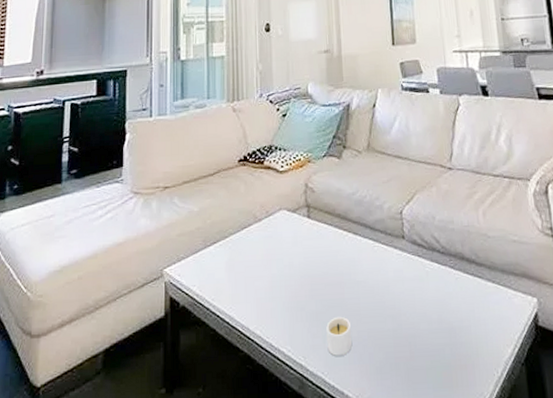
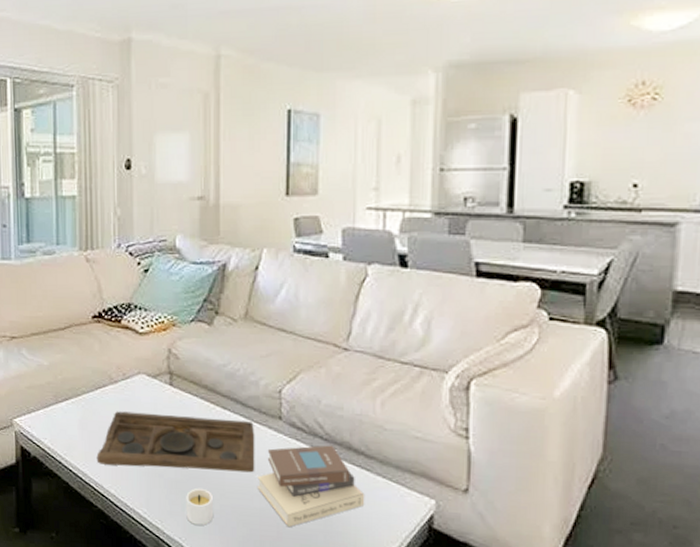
decorative tray: none [243,244,385,305] -> present [96,411,254,473]
books: none [388,257,481,345] -> present [257,445,365,528]

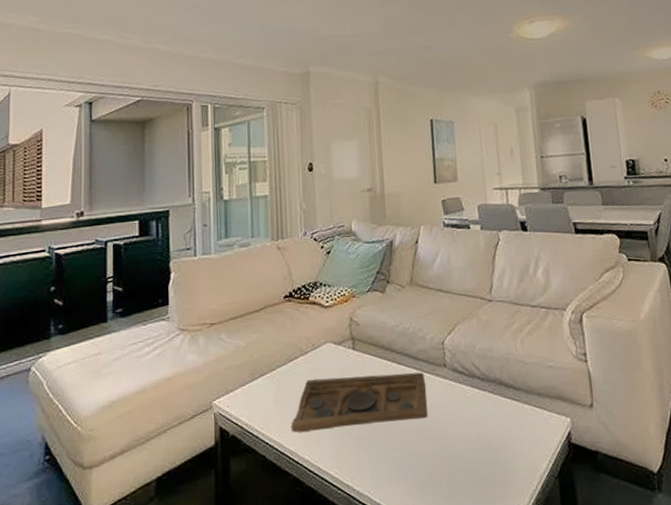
candle: present [186,488,214,526] -> none [372,440,397,476]
books: present [257,445,365,528] -> none [430,383,518,464]

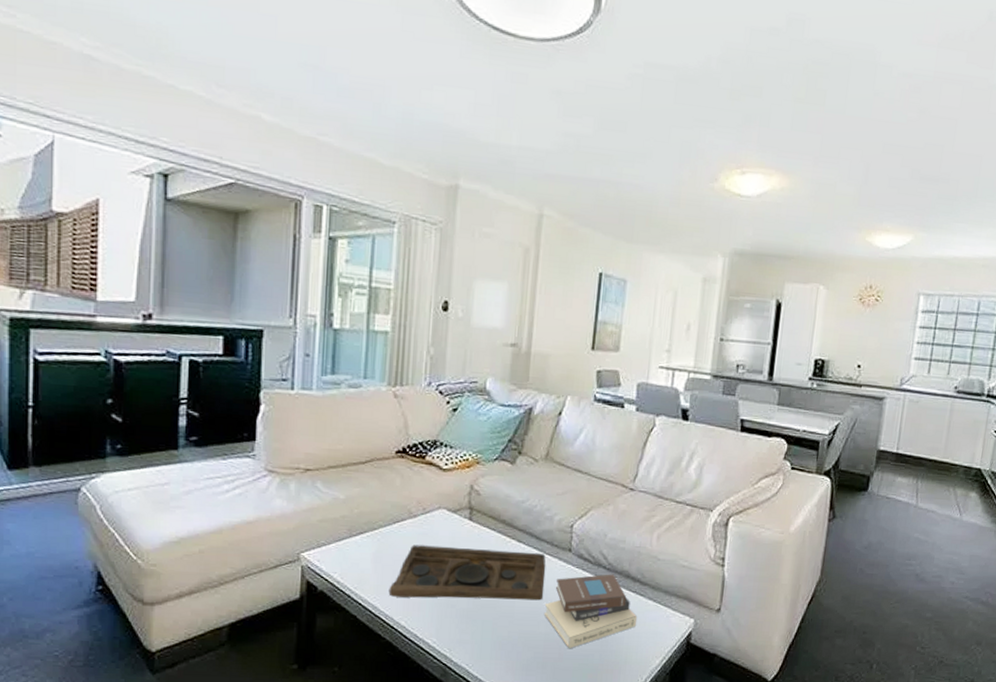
books: none [430,383,518,464] -> present [543,574,638,649]

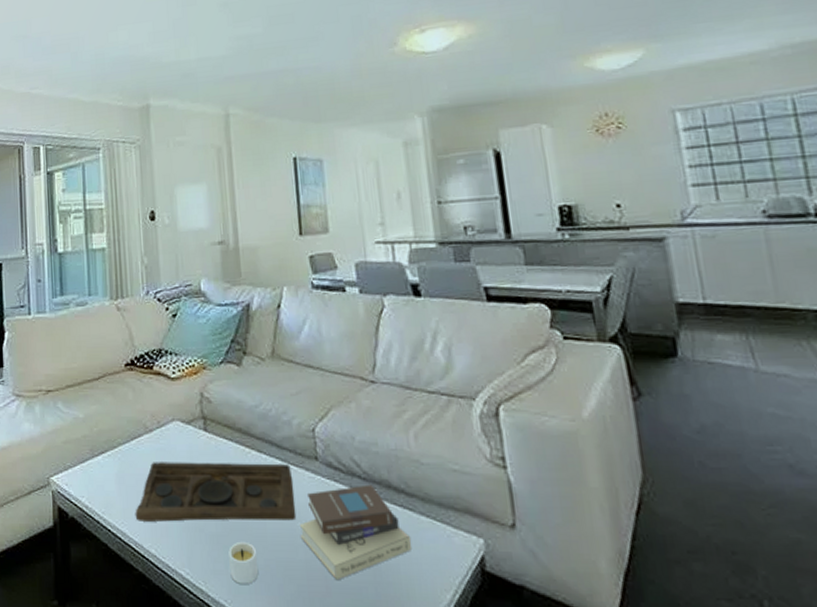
candle: none [475,616,503,651] -> present [228,541,259,584]

